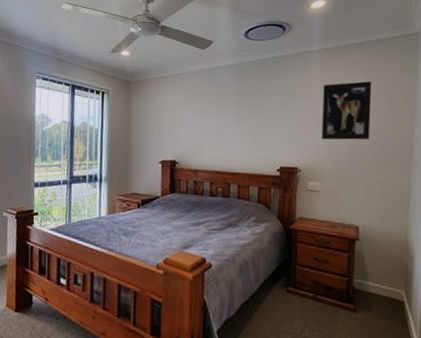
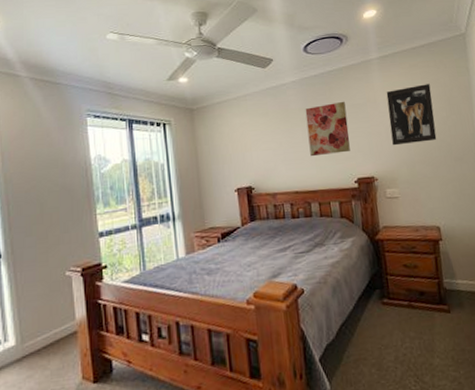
wall art: none [236,89,279,141] -> present [305,101,350,157]

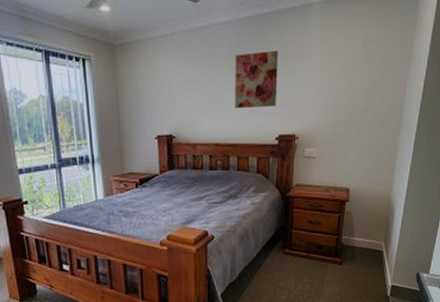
wall art: present [386,84,437,146] -> none [320,38,371,104]

